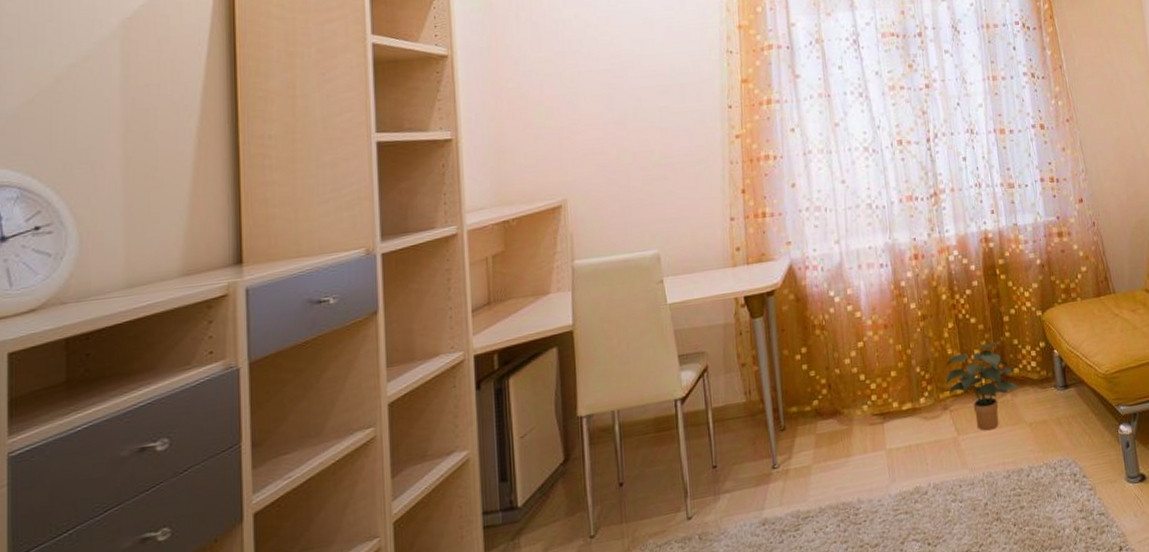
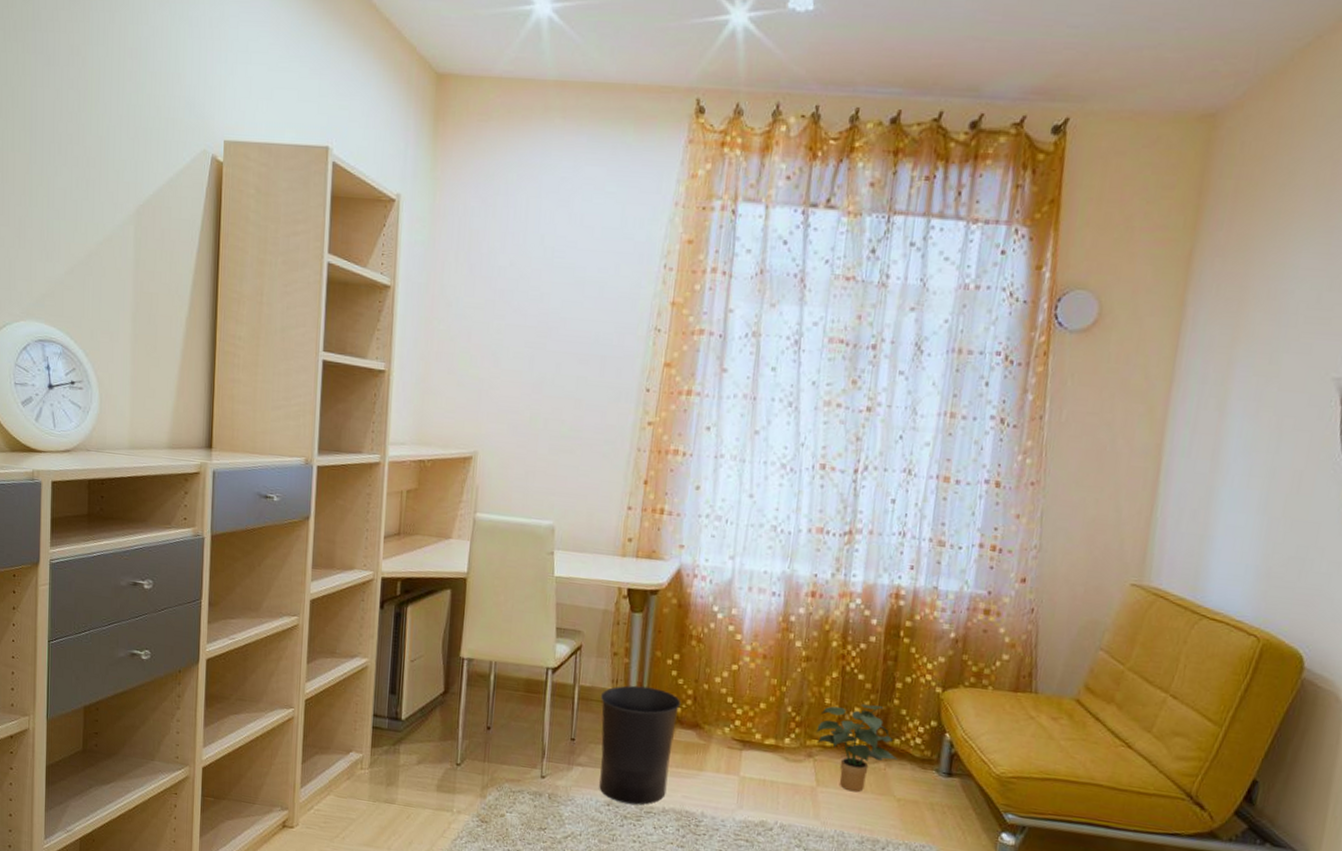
waste bin: none [736,387,820,517] -> present [599,685,681,805]

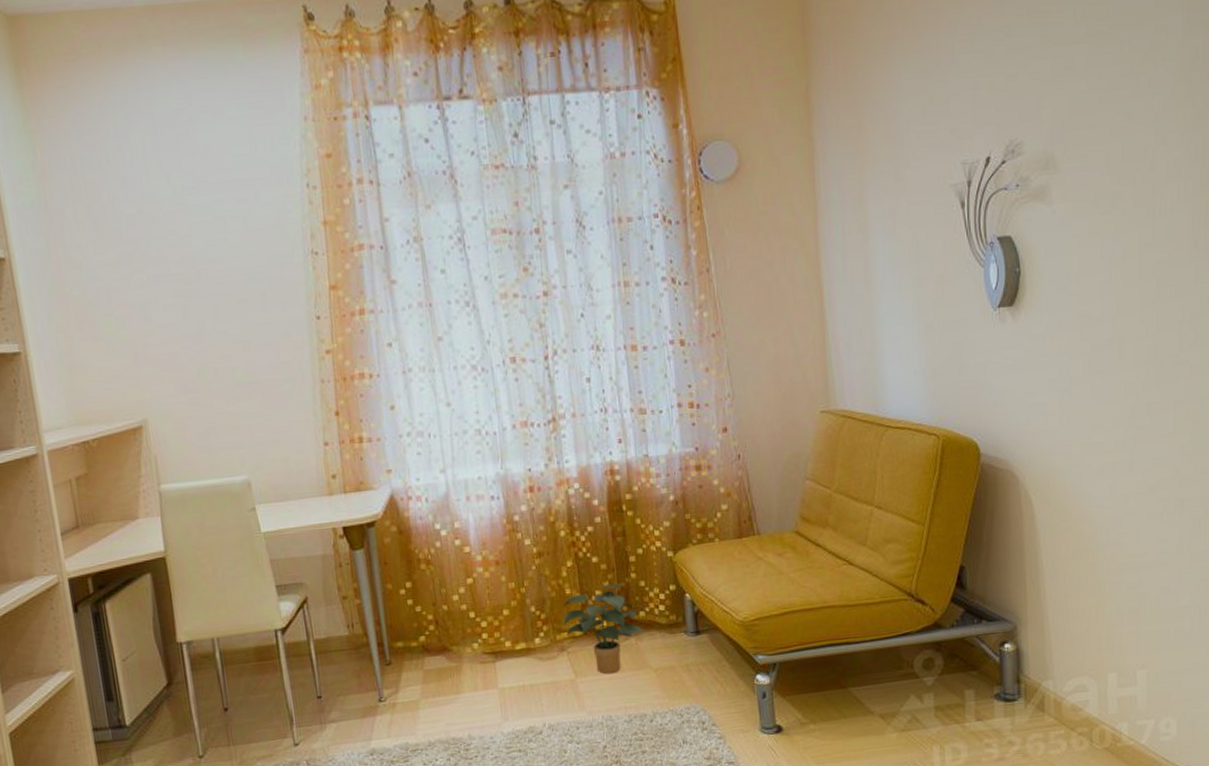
waste bin: present [599,685,681,805] -> none [339,622,429,748]

